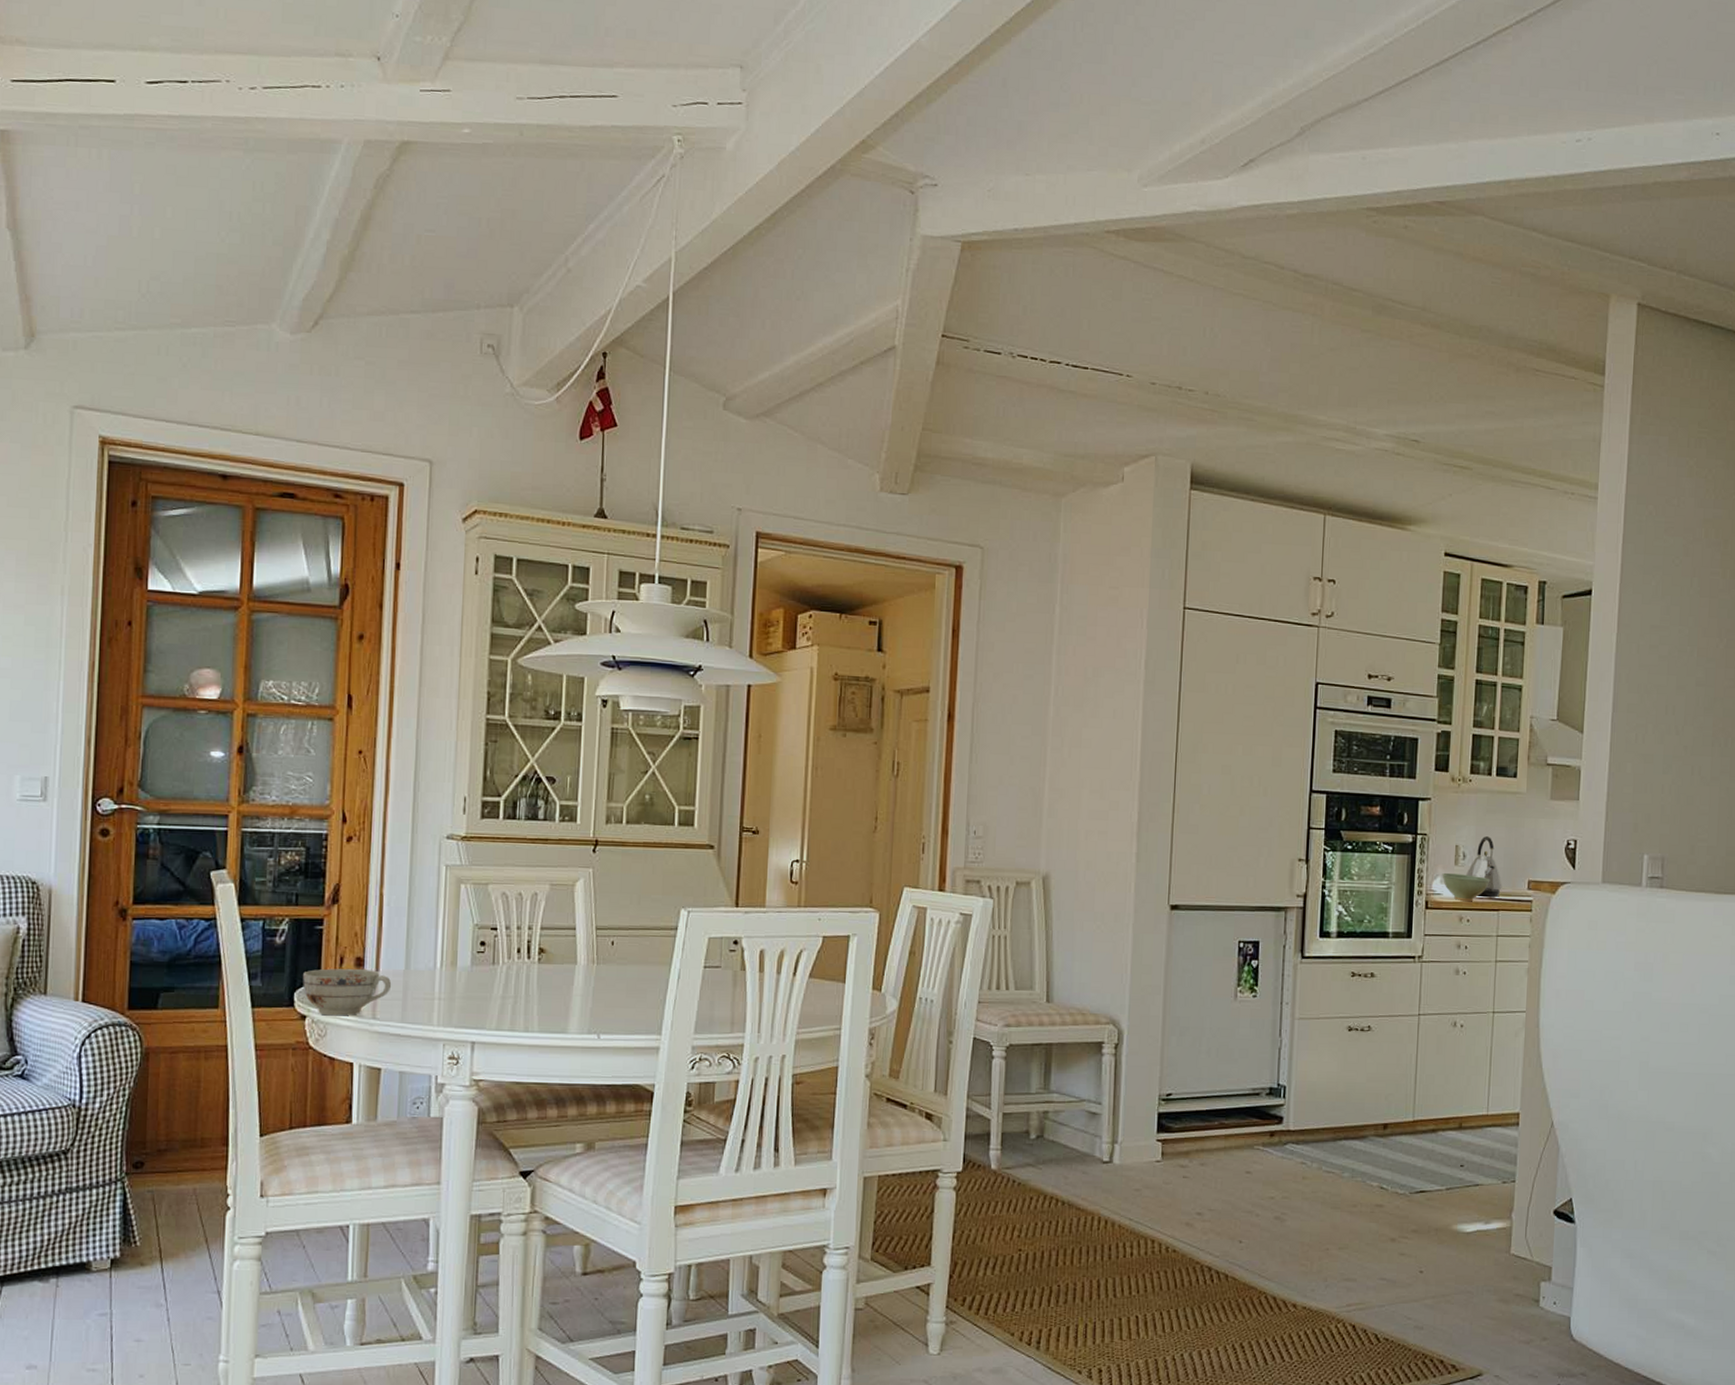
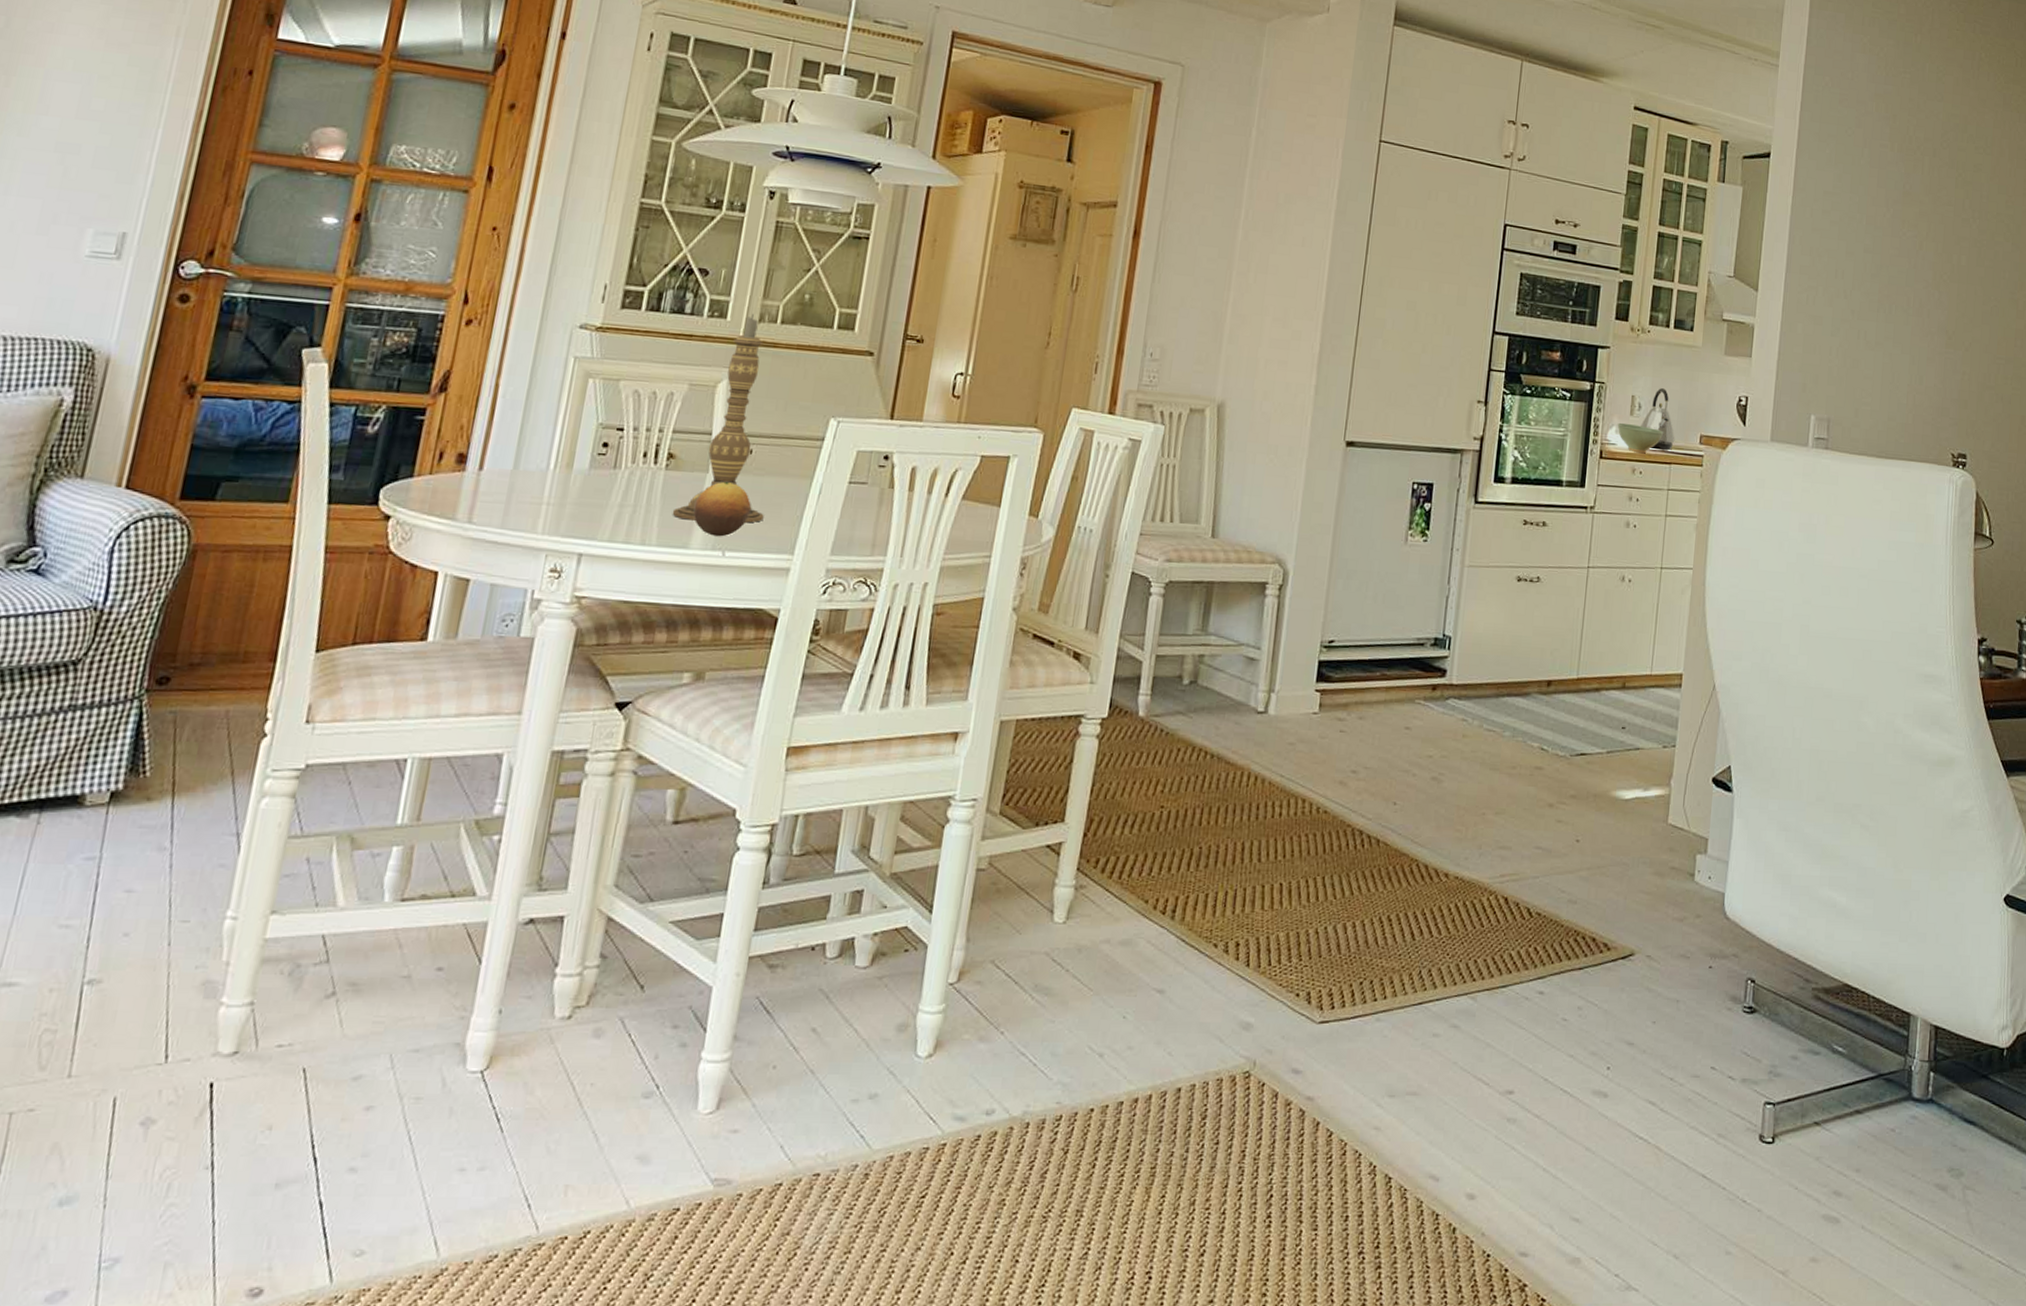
teacup: present [303,968,392,1016] -> none [392,464,496,518]
candlestick: none [549,816,631,1008] -> present [672,314,764,523]
fruit: none [567,971,618,1022] -> present [693,481,751,537]

